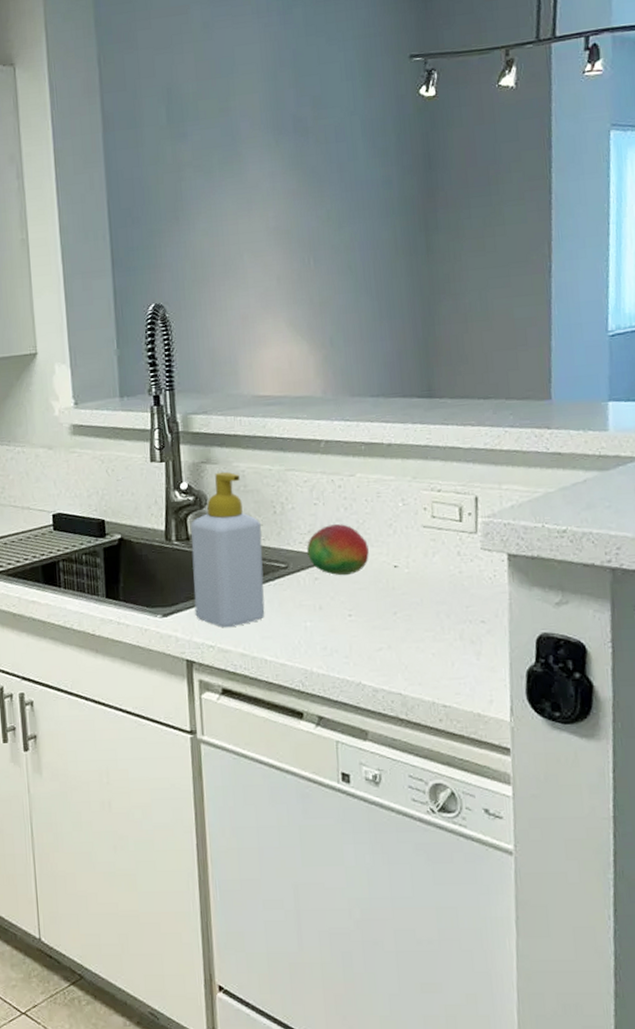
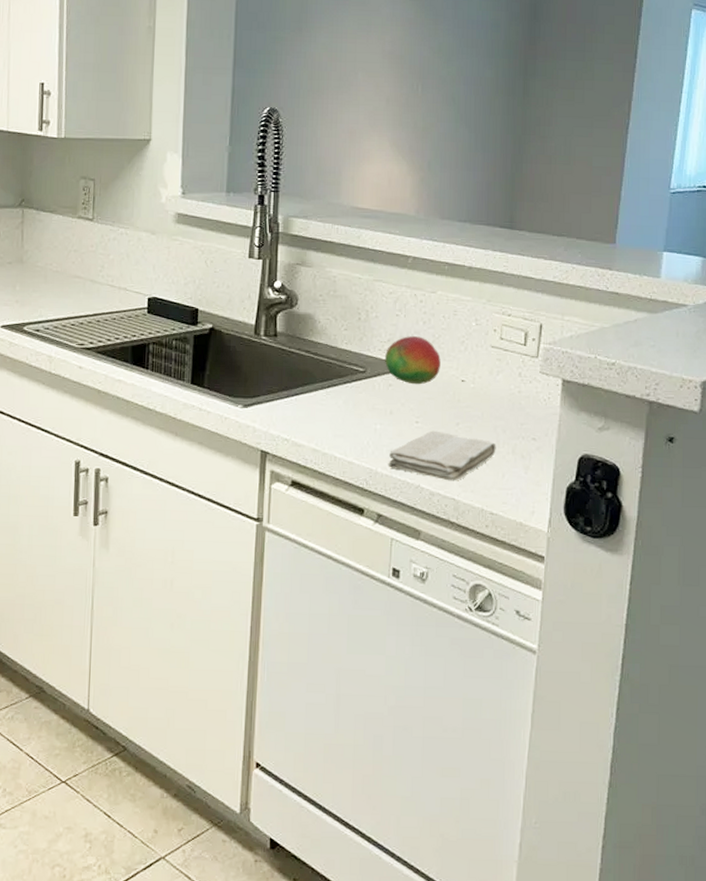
soap bottle: present [191,471,265,628] -> none [274,275,345,424]
washcloth: none [323,622,442,675] -> present [388,430,496,481]

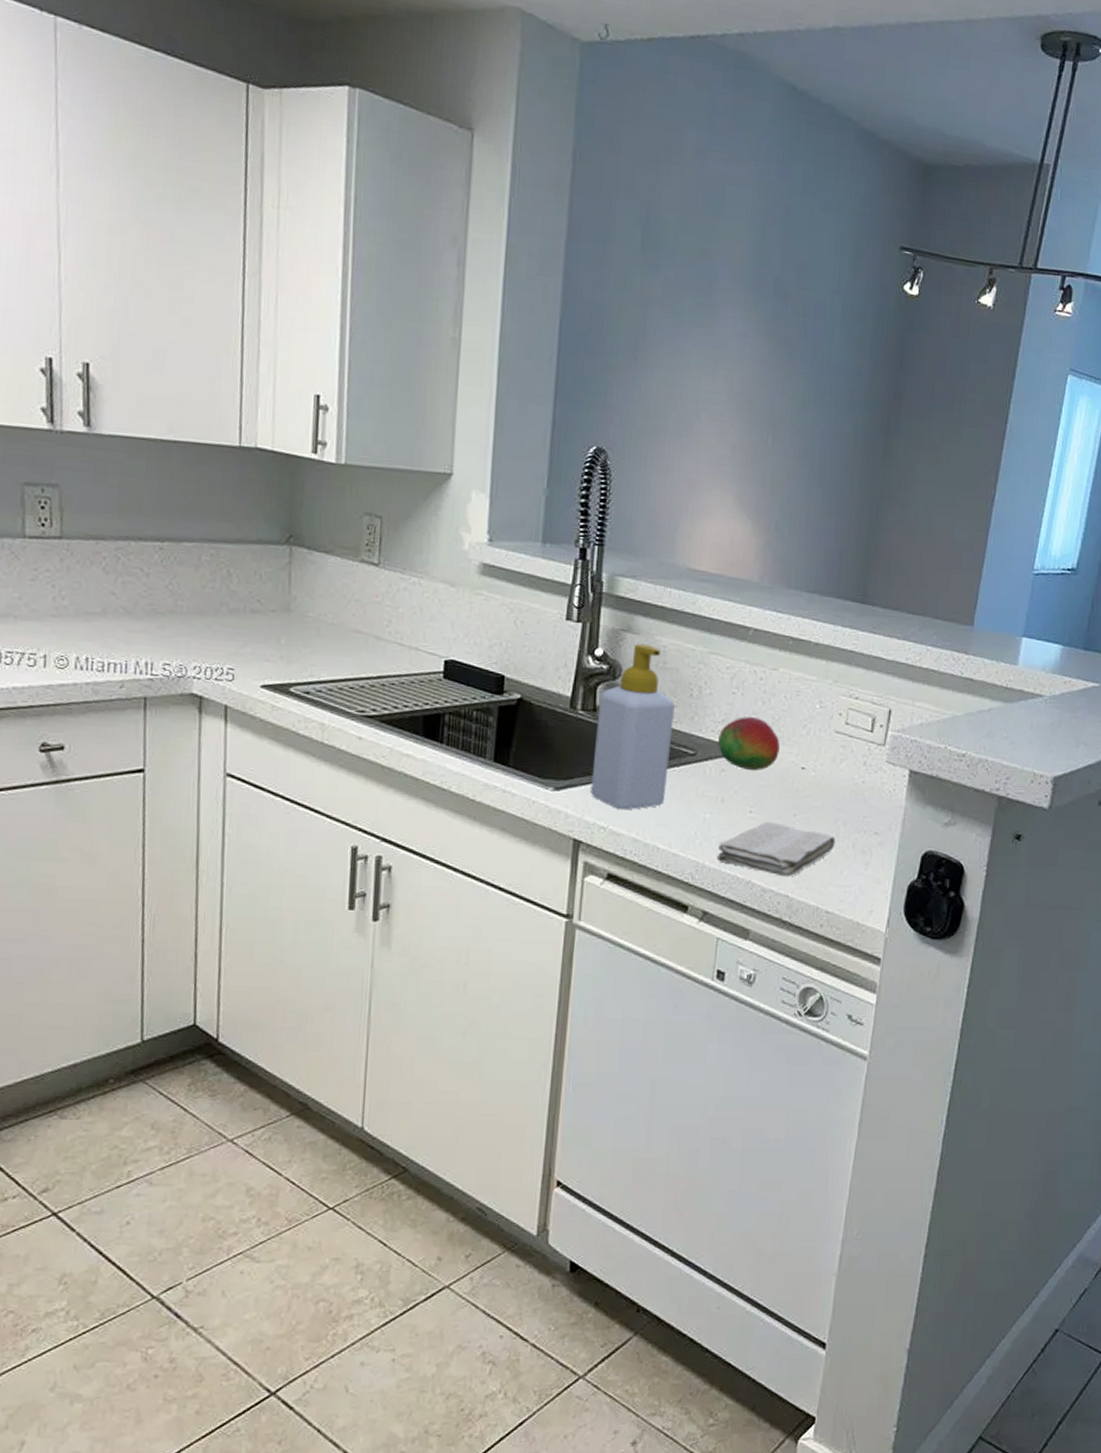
soap bottle: none [274,275,345,424] -> present [591,643,675,810]

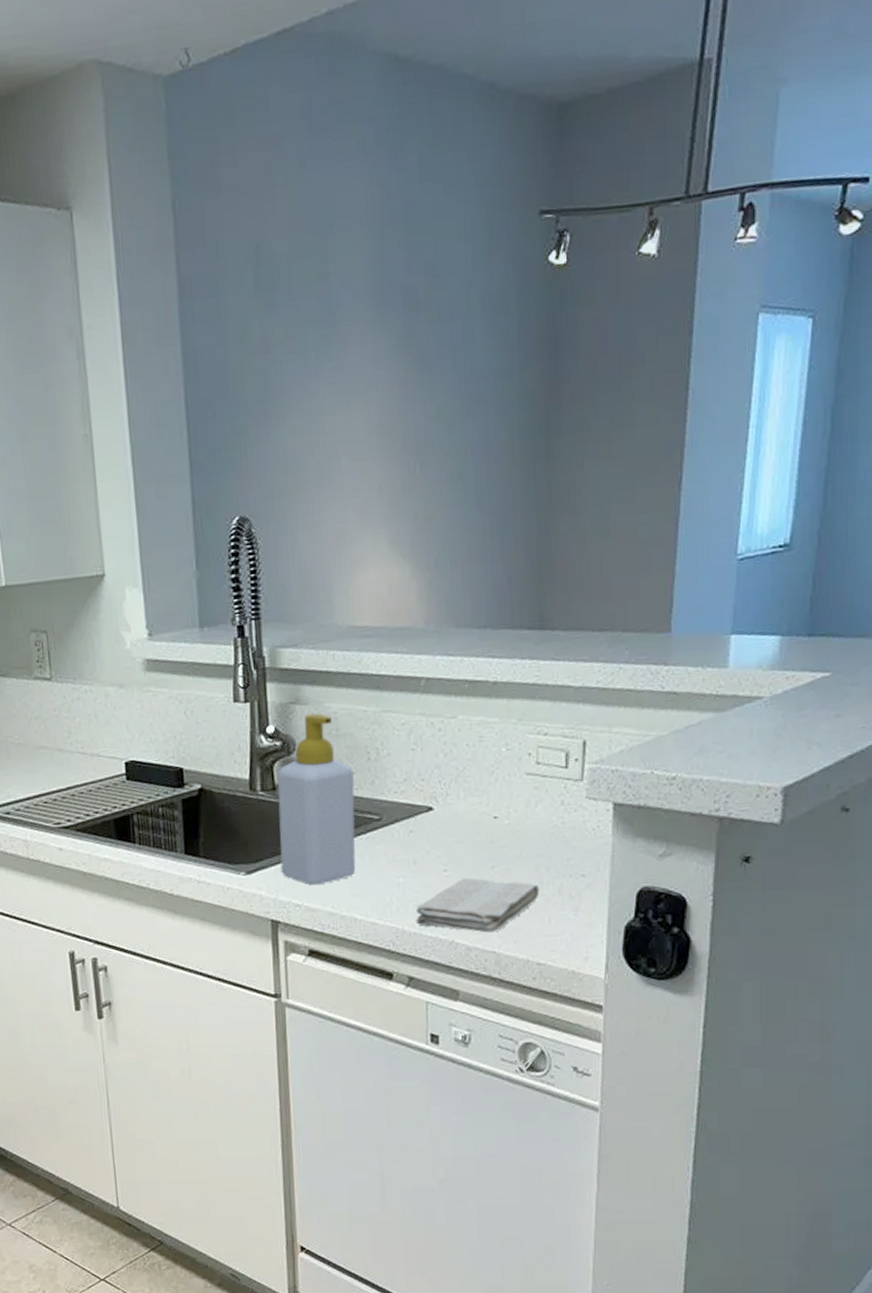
fruit: present [718,717,780,771] -> none [402,771,468,828]

